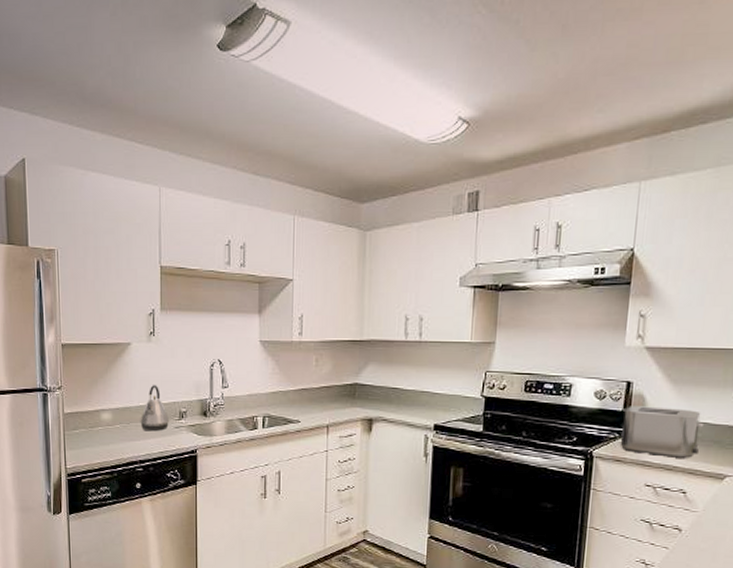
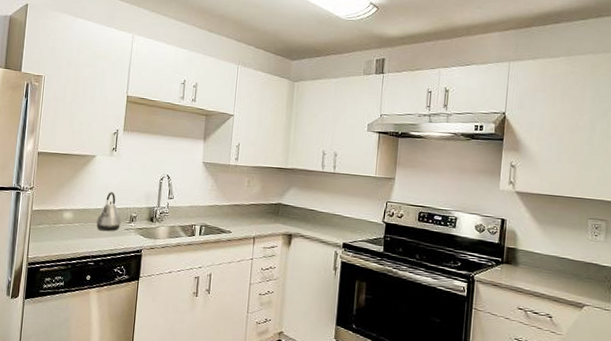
toaster: present [619,406,703,459] -> none [496,239,564,288]

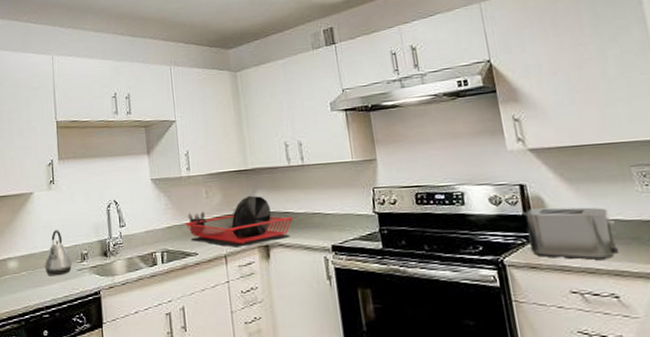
dish rack: none [225,190,317,233] -> present [185,195,294,249]
toaster: none [496,239,564,288] -> present [523,207,618,261]

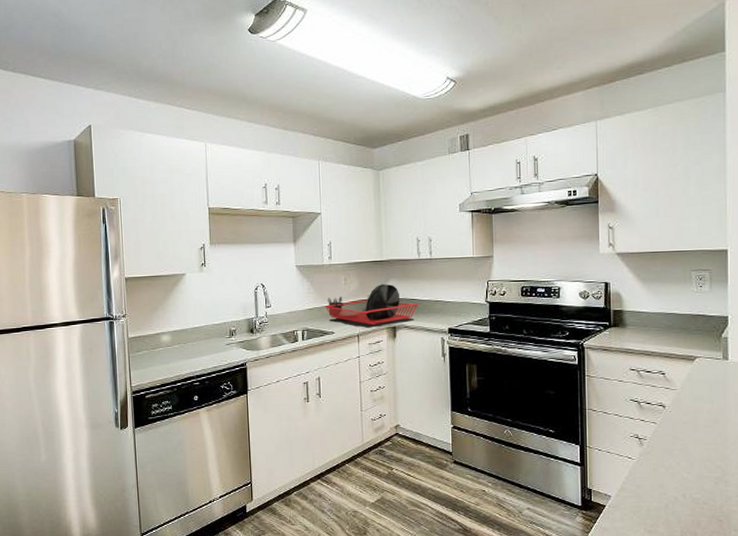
kettle: present [44,230,73,276] -> none [195,309,222,350]
toaster: present [523,207,618,261] -> none [604,302,671,345]

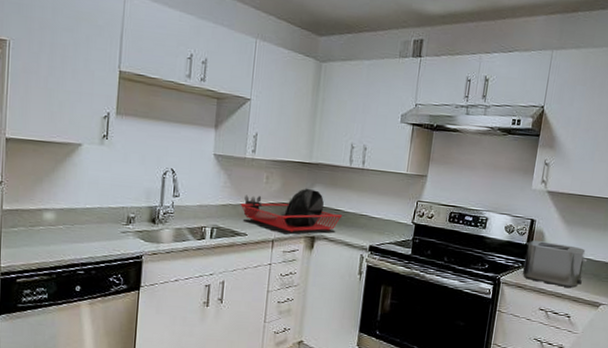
toaster: none [604,302,671,345] -> present [522,240,587,289]

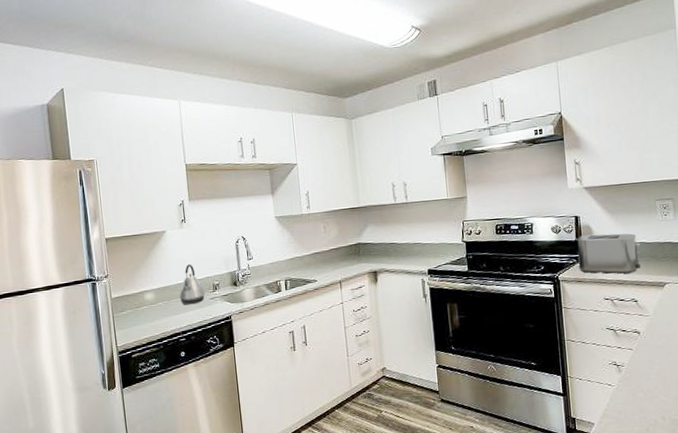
kettle: none [85,188,117,236] -> present [179,264,206,305]
dish rack: present [240,188,343,236] -> none [305,229,398,275]

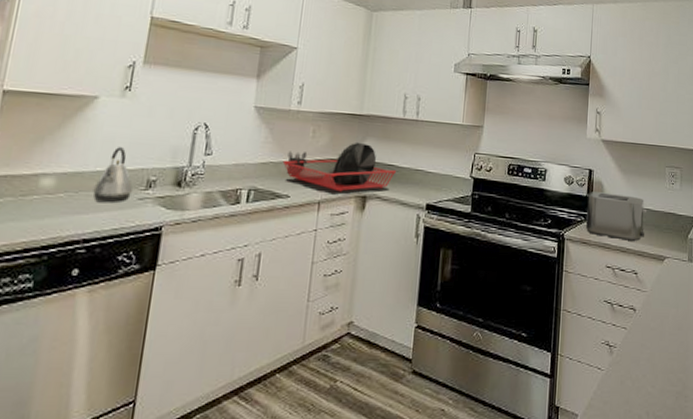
dish rack: none [305,229,398,275] -> present [282,142,397,196]

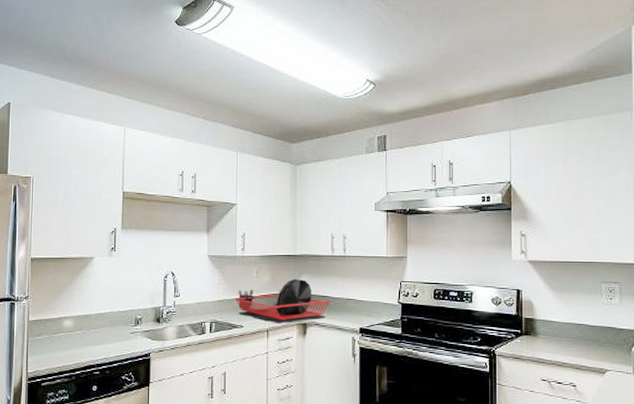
kettle: present [92,147,134,204] -> none [99,295,127,337]
toaster: present [585,192,646,242] -> none [516,310,582,356]

